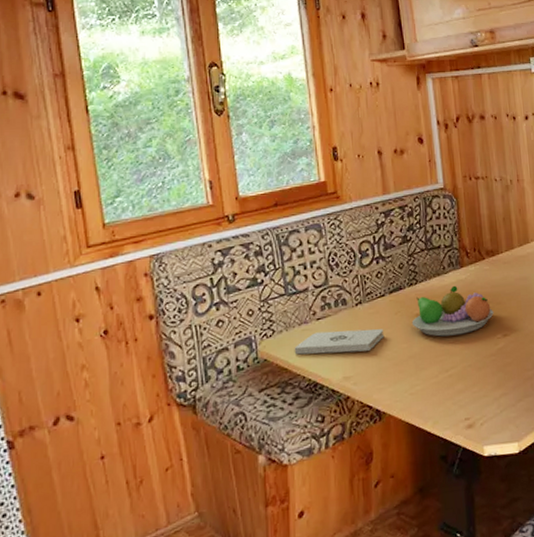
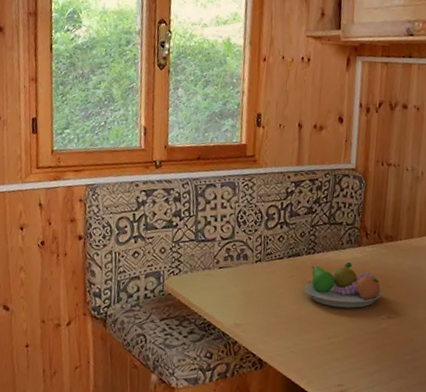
notepad: present [294,328,385,355] -> none [195,279,278,305]

